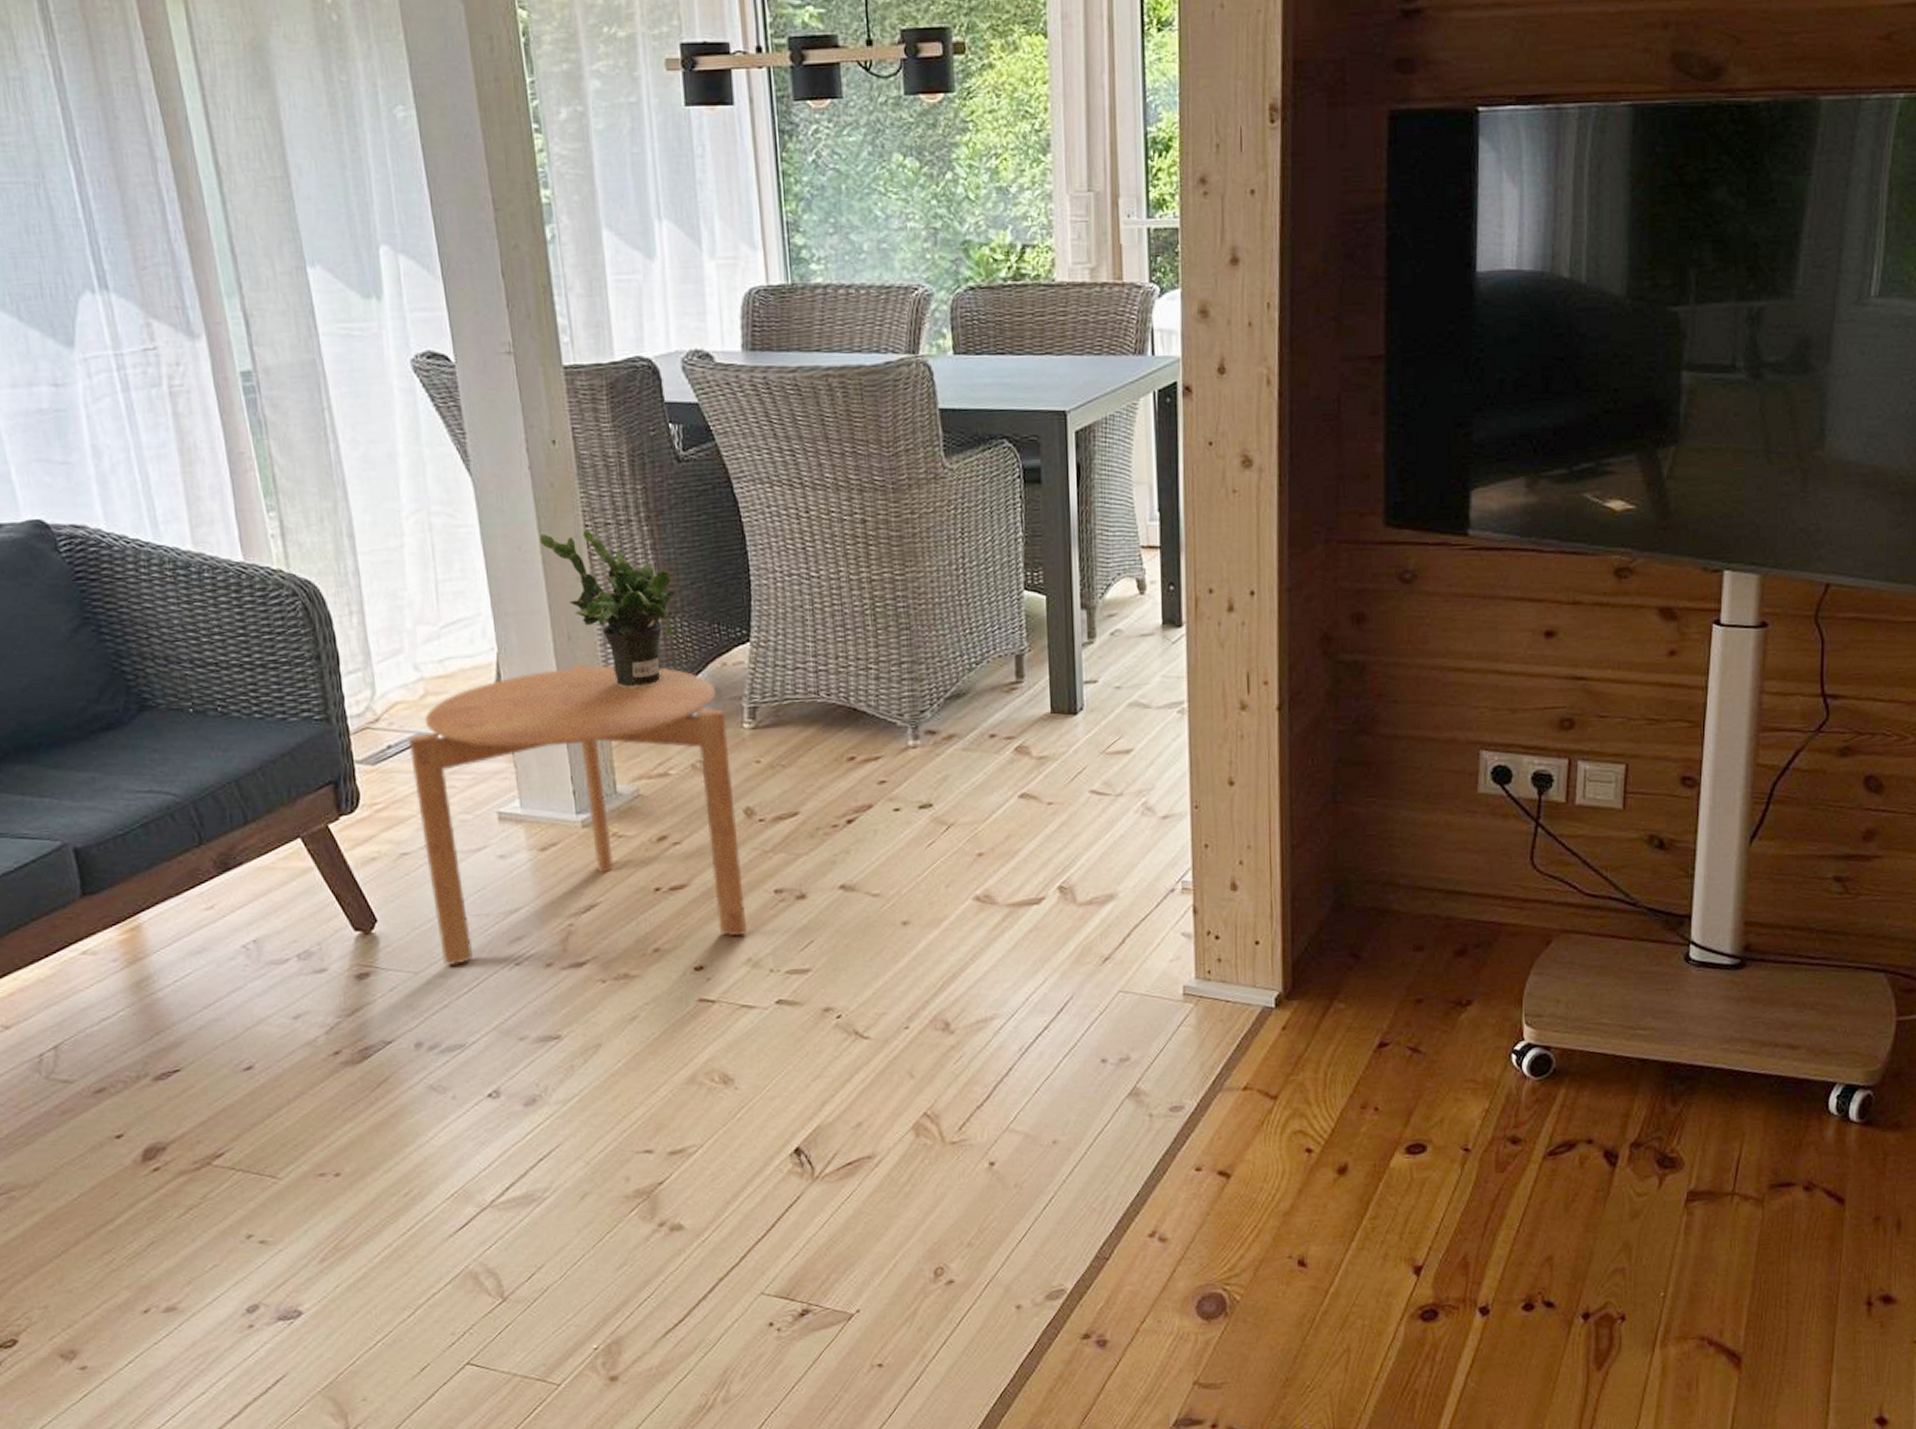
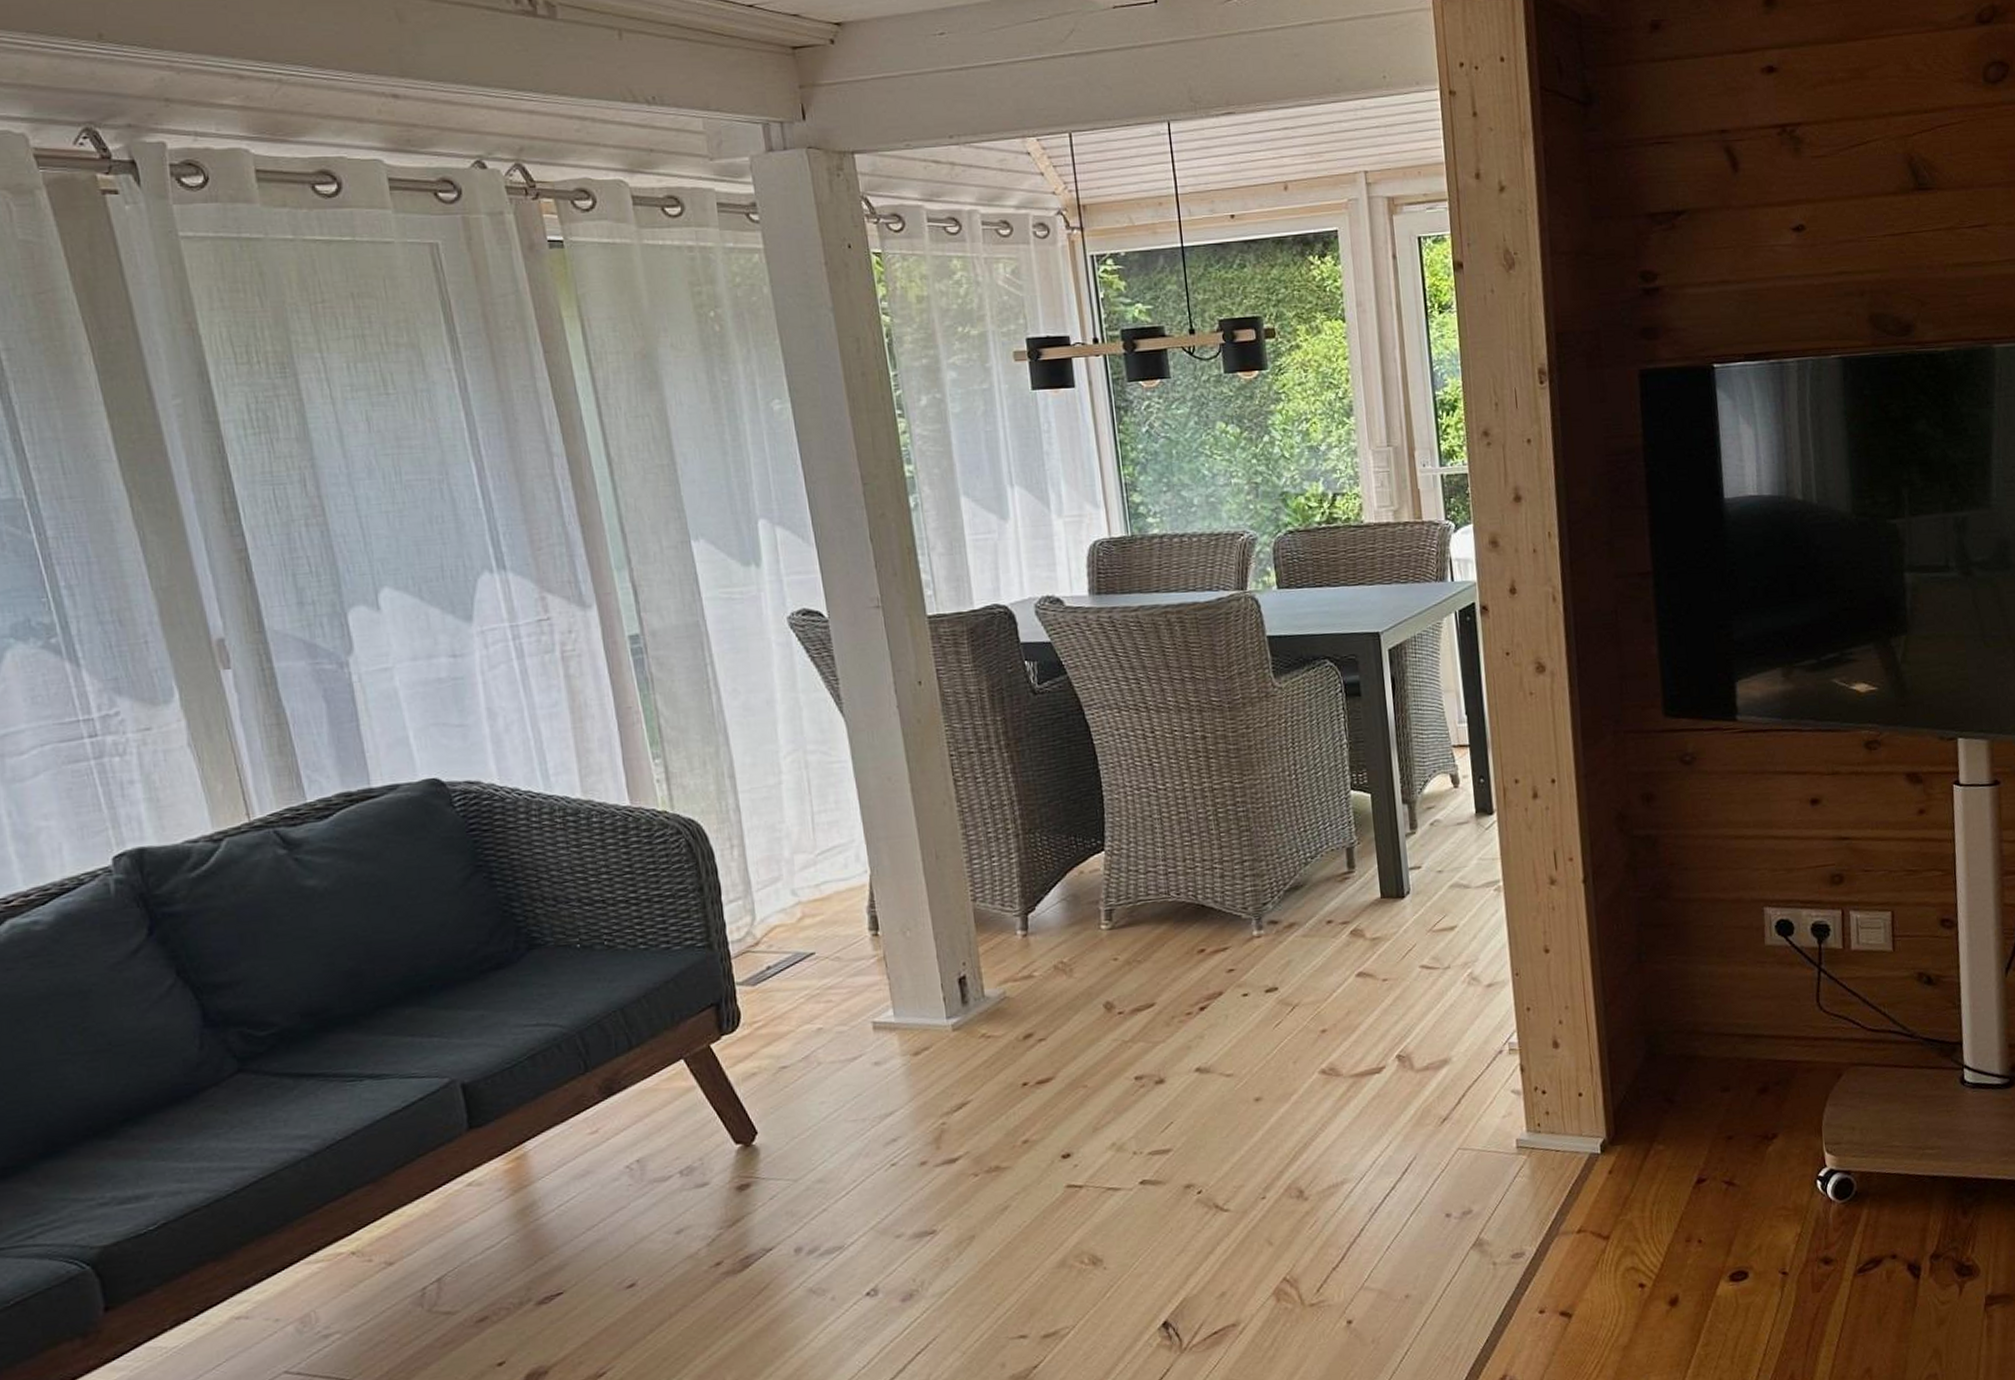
side table: present [408,663,748,965] -> none [787,878,1111,1171]
potted plant: present [539,531,675,687] -> none [908,760,1034,899]

